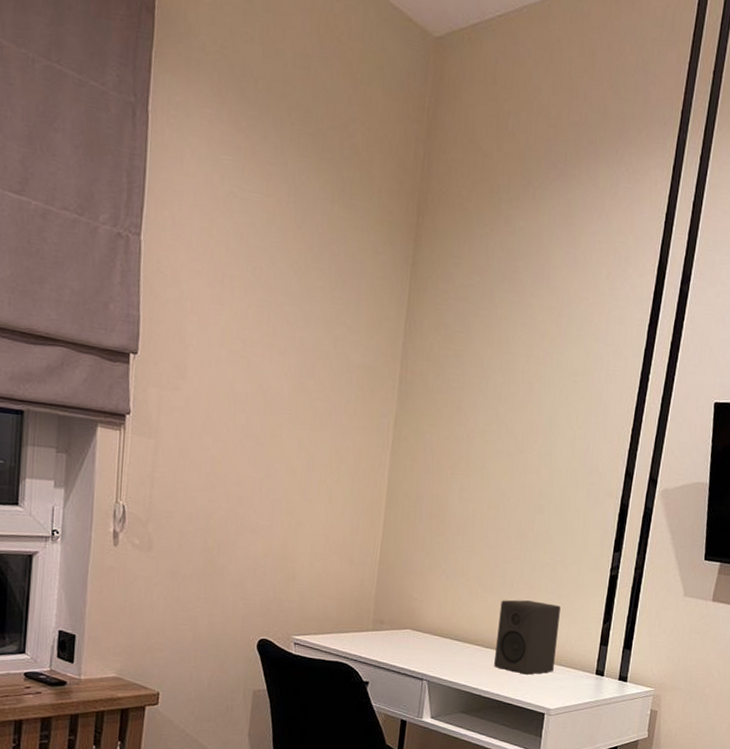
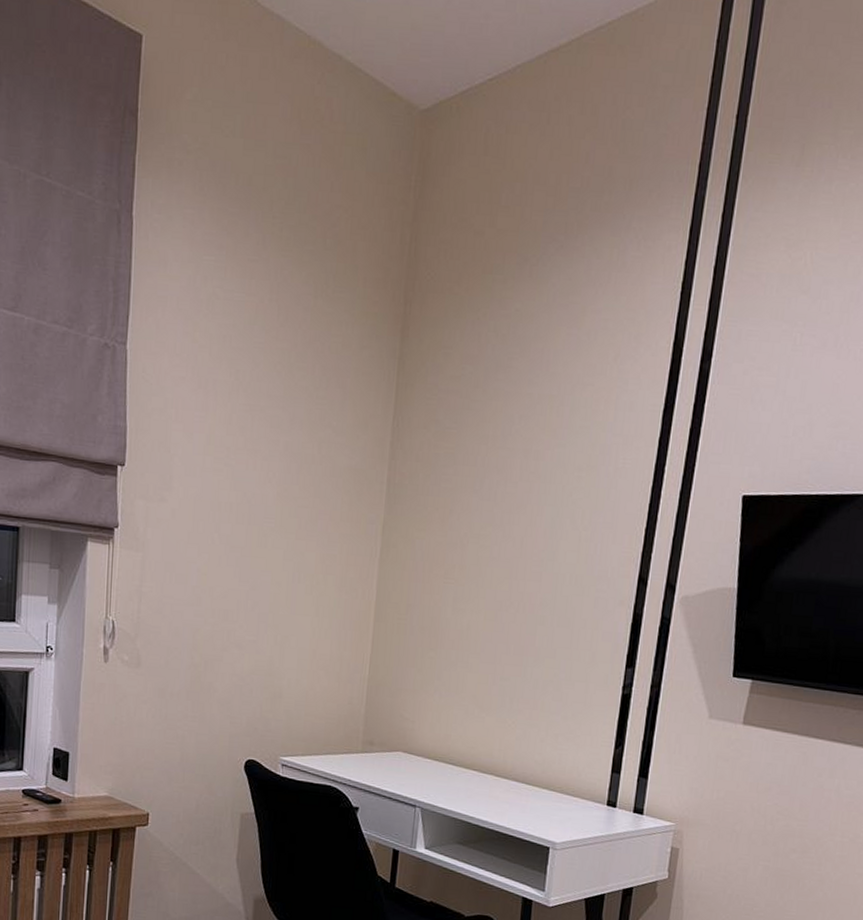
speaker: present [494,599,561,675] -> none [493,720,566,804]

